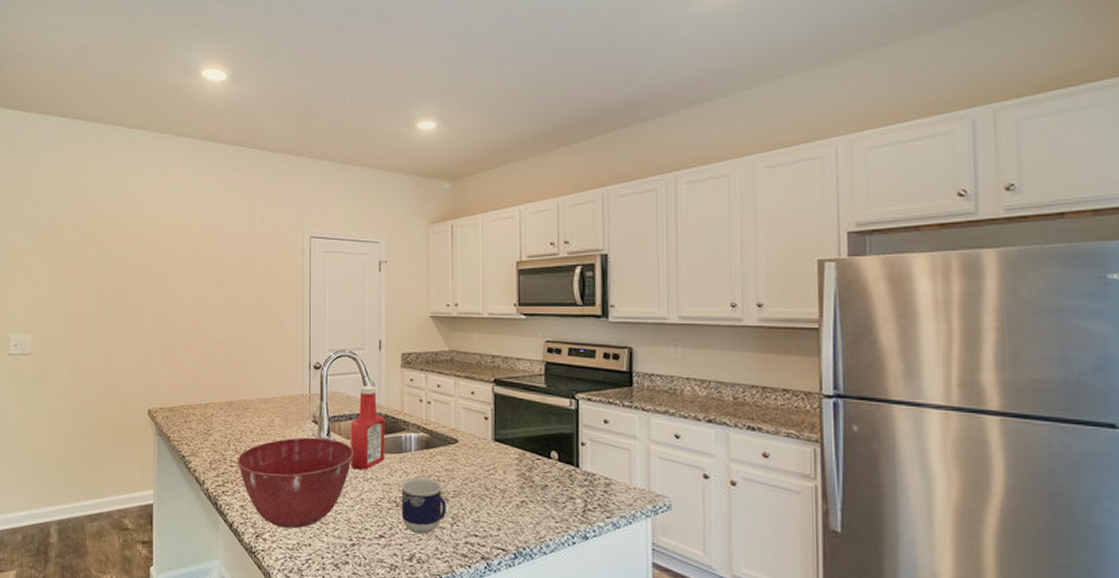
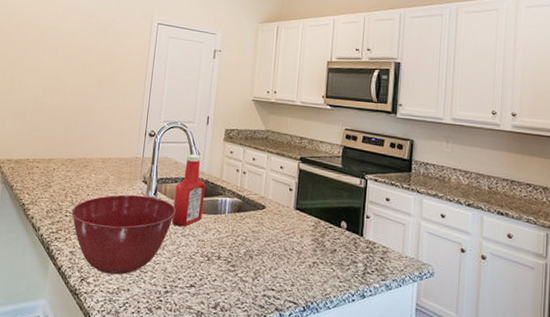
cup: present [400,477,446,535] -> none [211,236,251,287]

